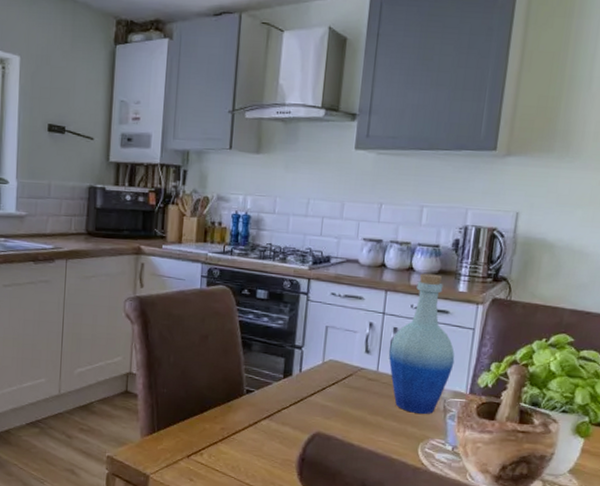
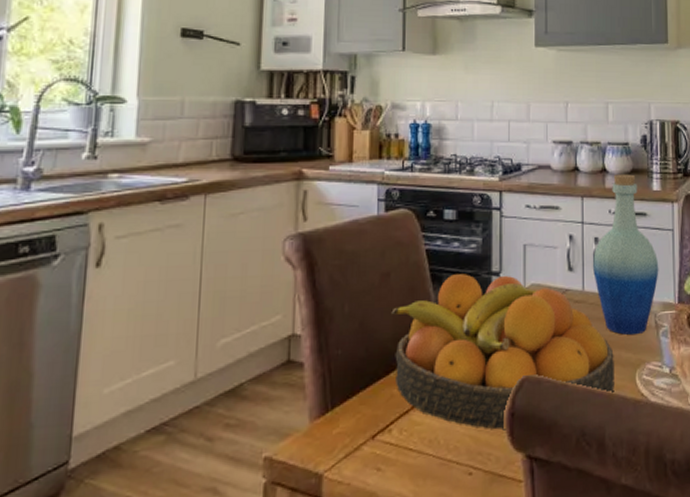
fruit bowl: none [207,343,400,470] -> present [391,274,614,431]

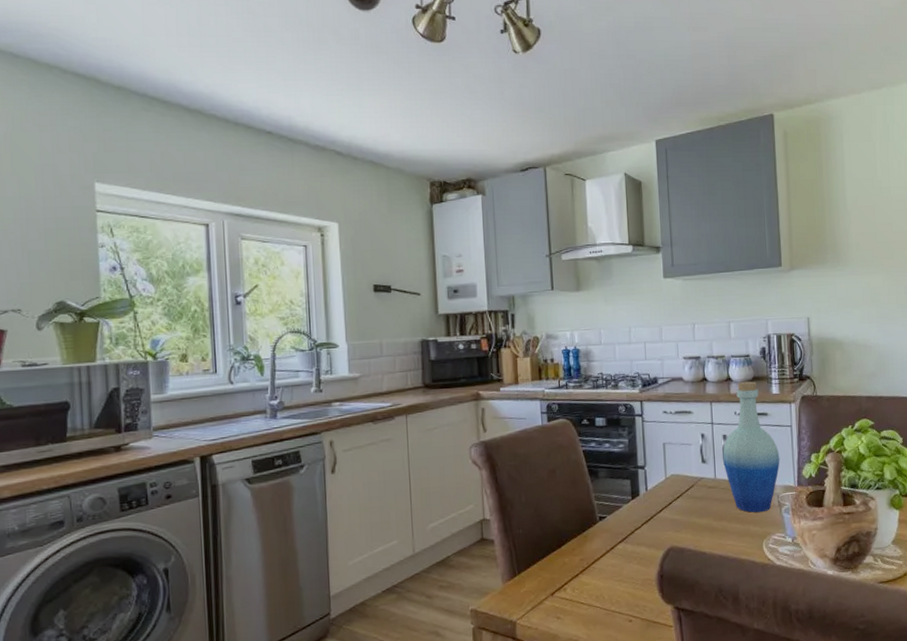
fruit bowl: present [391,274,614,431] -> none [559,468,745,588]

